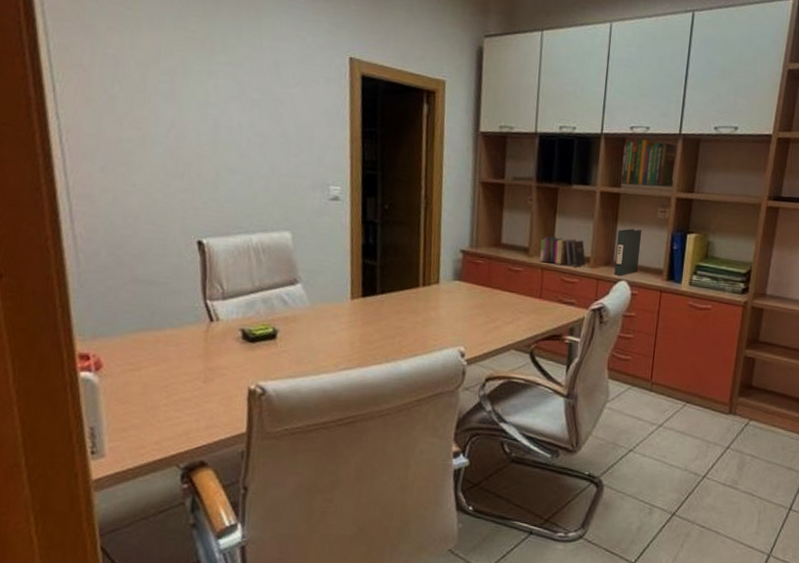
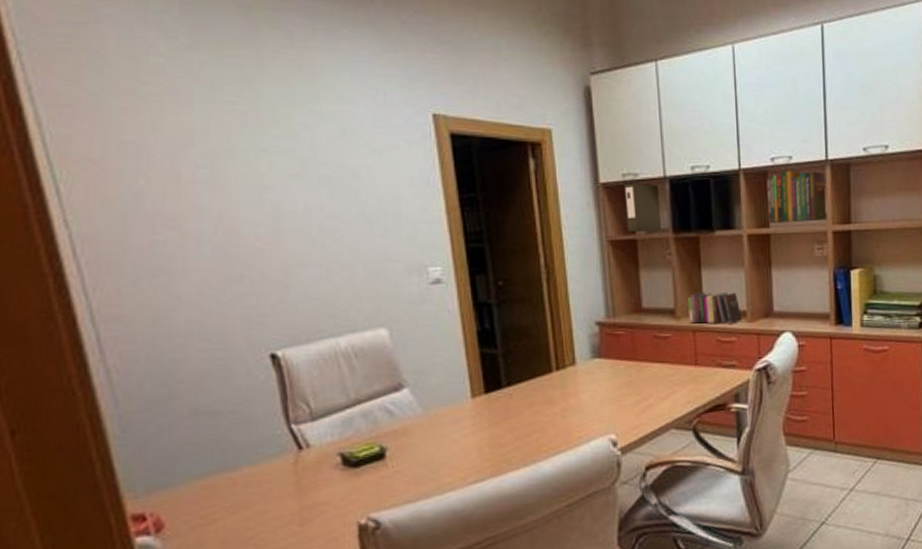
binder: none [498,135,529,179] -> present [624,183,661,232]
binder: present [614,229,642,276] -> none [773,271,802,327]

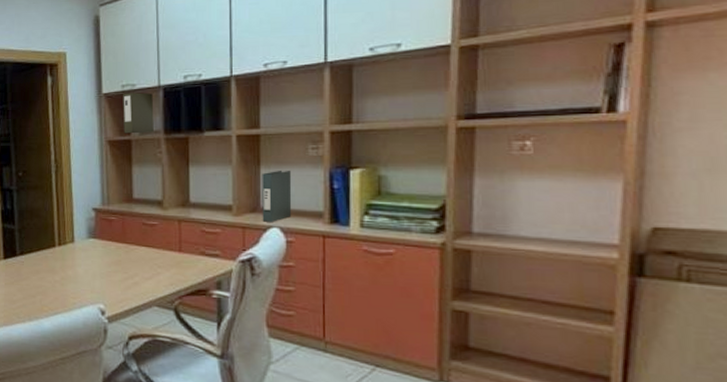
books: present [688,291,742,324] -> none [175,186,227,217]
books: present [766,170,827,223] -> none [258,73,325,124]
binder: none [773,271,802,327] -> present [262,170,292,222]

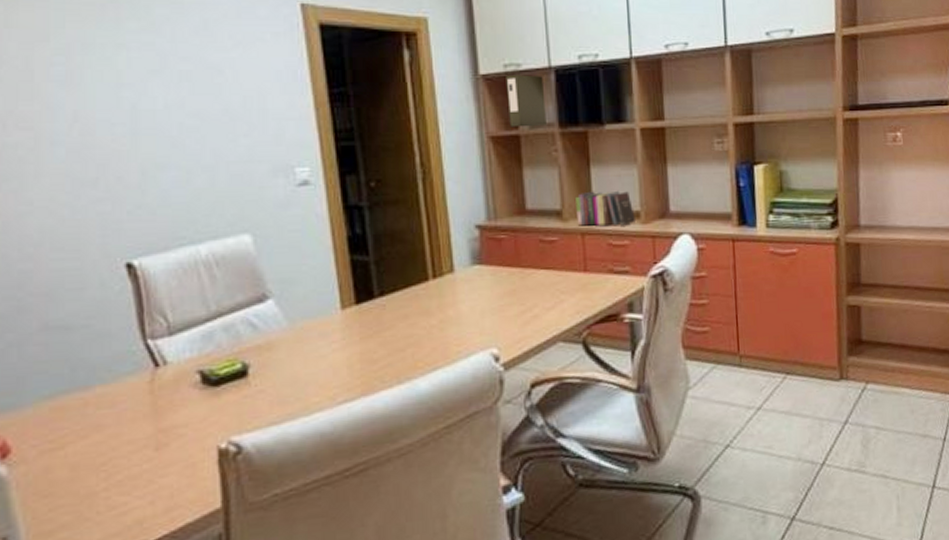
books: none [175,186,227,217] -> present [576,190,635,226]
binder: present [262,170,292,222] -> none [669,167,701,229]

